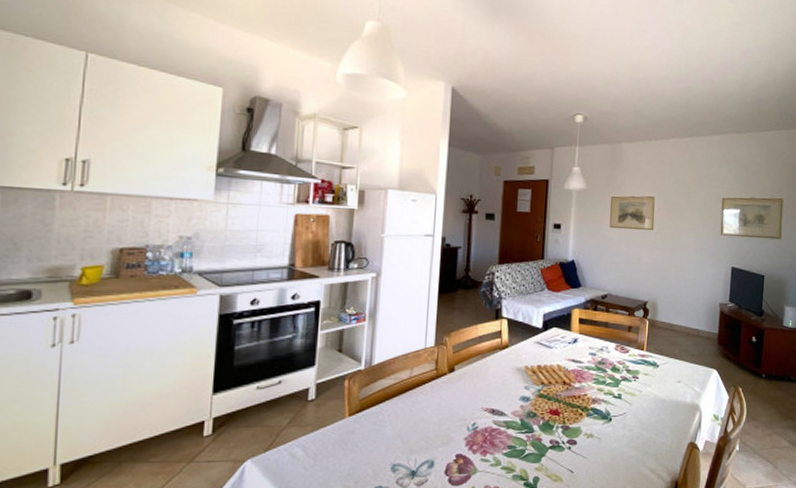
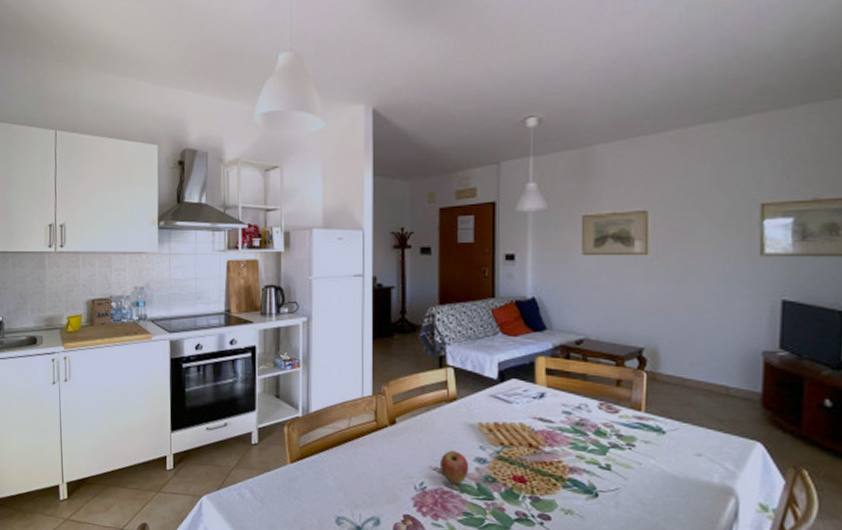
fruit: none [490,392,516,422] -> present [439,451,469,484]

